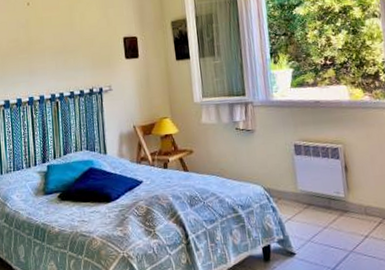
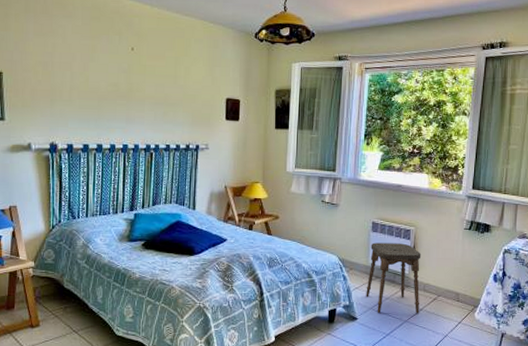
stool: none [296,163,365,245] -> present [366,242,421,313]

